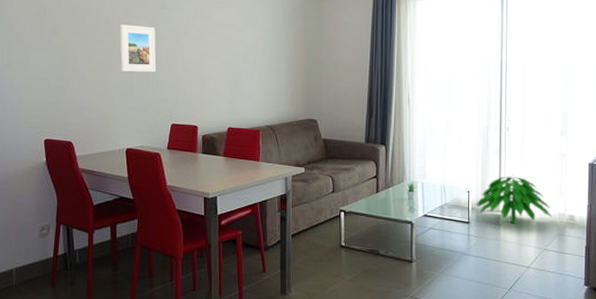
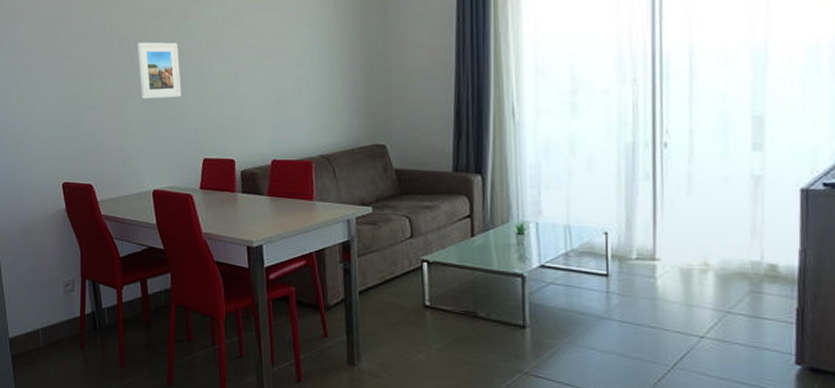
indoor plant: present [475,174,552,224] -> none [616,207,740,277]

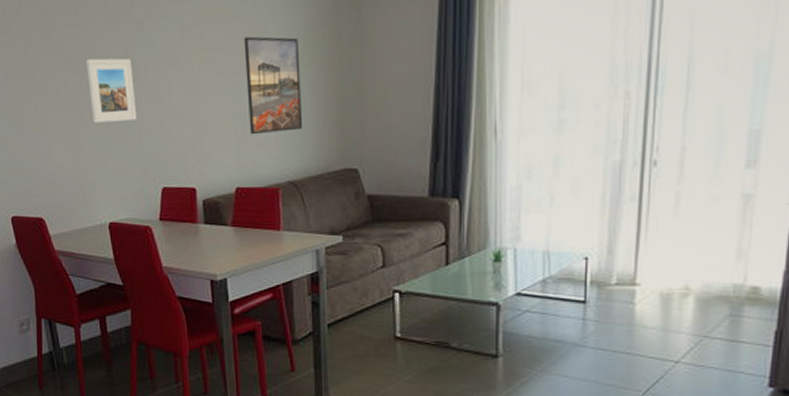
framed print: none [280,25,334,112] -> present [243,36,303,135]

